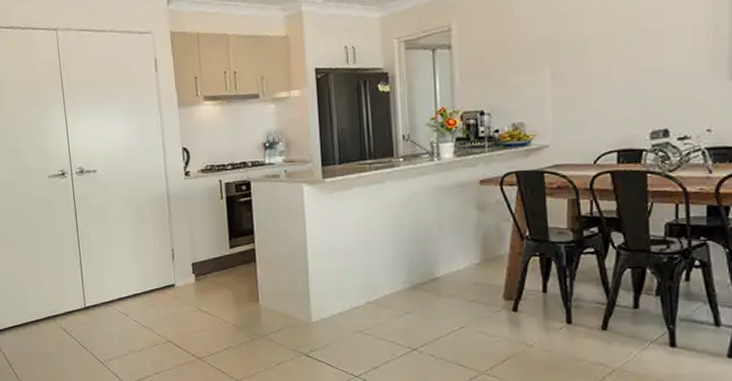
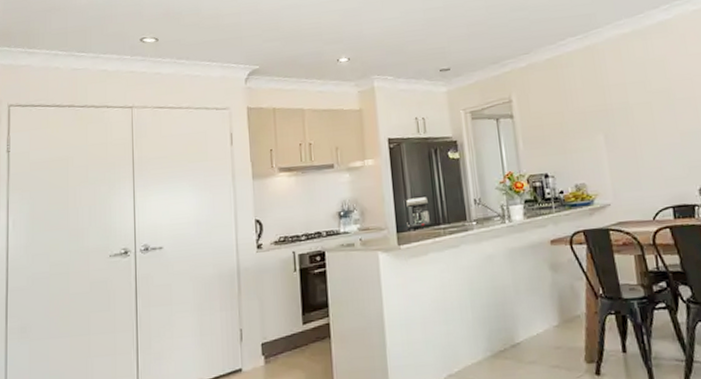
coffee maker: none [329,131,357,163] -> present [403,197,432,229]

